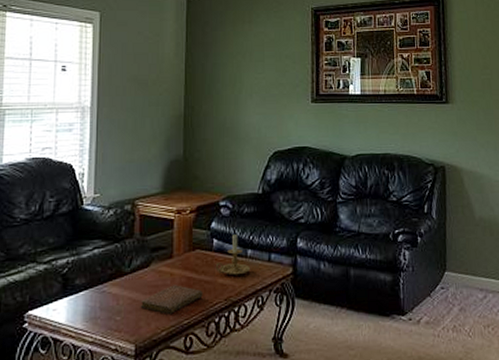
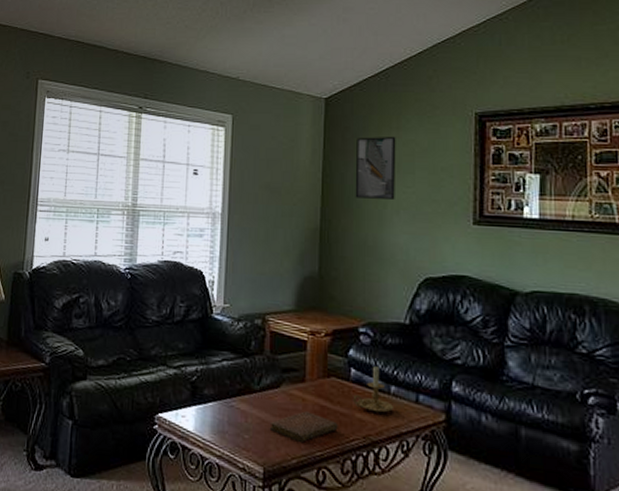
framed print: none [214,29,249,85] -> present [355,136,396,199]

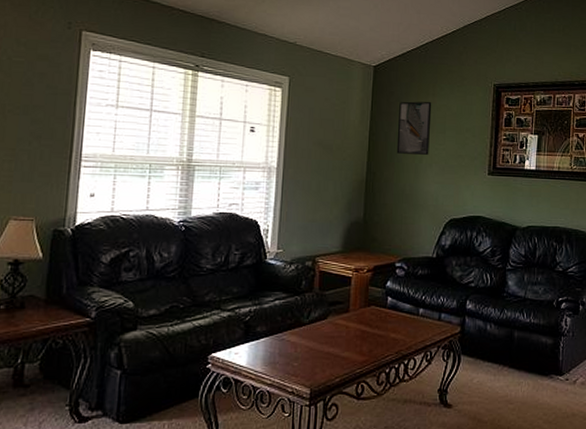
notebook: present [269,411,338,442] -> none [316,337,376,363]
candle holder: present [354,365,395,413] -> none [389,293,422,331]

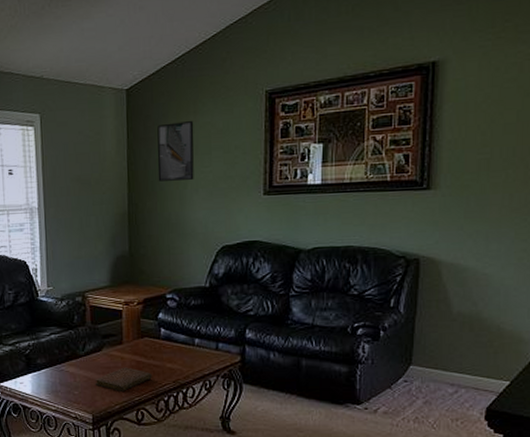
notebook: none [316,337,376,363] -> present [95,367,152,391]

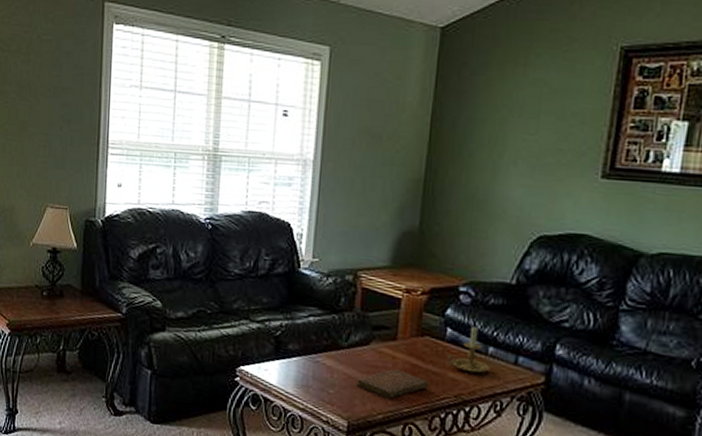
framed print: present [157,120,194,182] -> none [467,73,522,148]
candle holder: none [164,323,198,361] -> present [448,325,491,373]

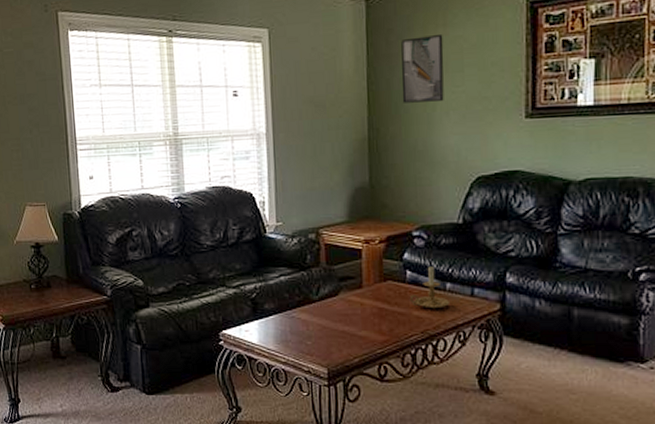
notebook: present [355,369,429,399] -> none [330,315,397,342]
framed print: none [467,73,522,148] -> present [401,33,444,103]

